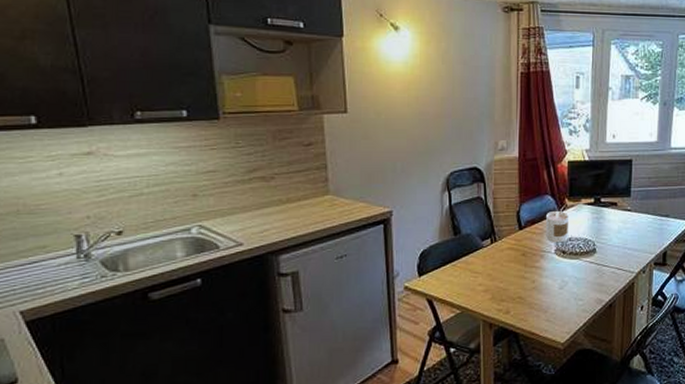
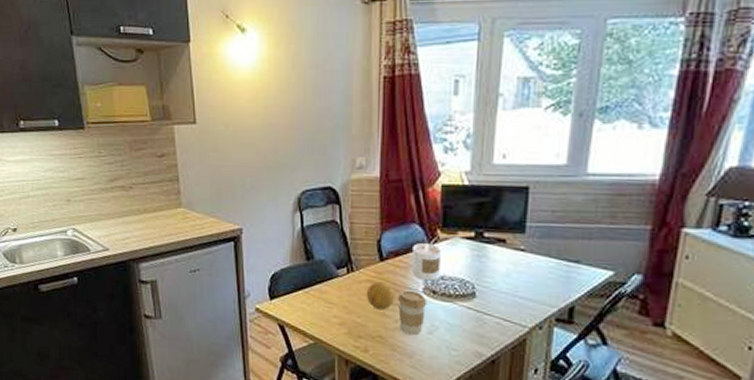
fruit: none [508,248,531,274] -> present [367,281,394,310]
coffee cup: none [534,253,559,293] -> present [397,290,427,336]

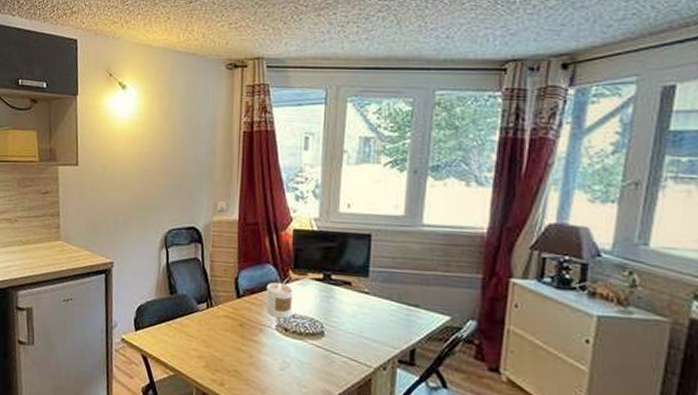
fruit: present [367,281,394,310] -> none [224,317,249,345]
coffee cup: present [397,290,427,336] -> none [252,326,280,372]

